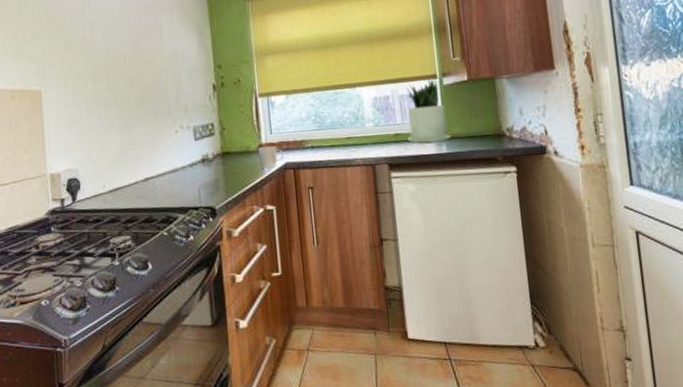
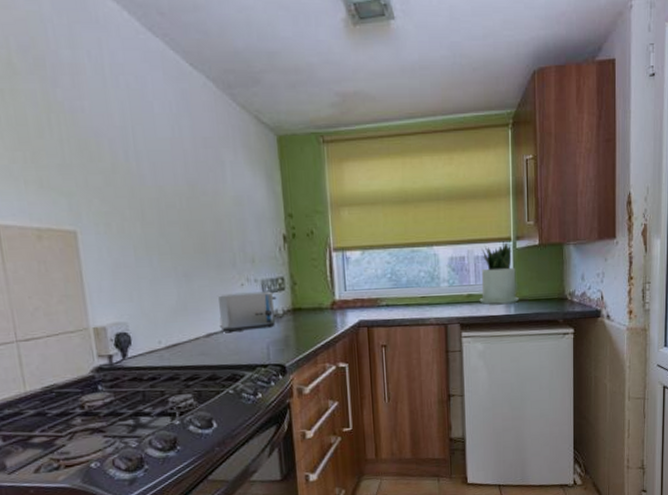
toaster: none [154,137,207,177] -> present [217,291,277,333]
mug: present [258,146,284,169] -> none [331,303,358,326]

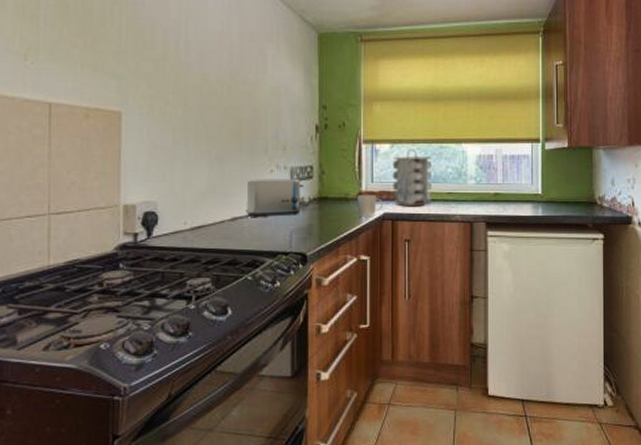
mug: none [331,303,358,326] -> present [357,195,384,218]
spice rack: none [364,254,407,314] -> present [392,149,433,207]
planter: present [479,242,520,305] -> none [506,143,548,205]

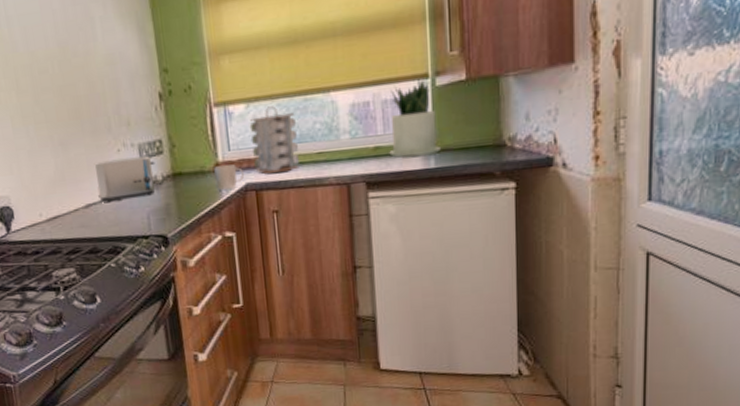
planter: none [506,143,548,205] -> present [389,80,442,158]

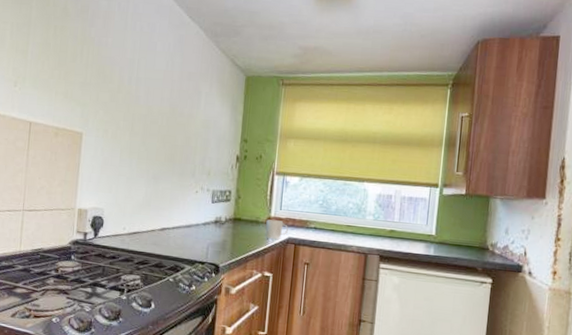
toaster: present [94,156,156,203] -> none [173,197,223,232]
spice rack: present [249,106,300,175] -> none [297,183,335,236]
planter: present [389,80,442,158] -> none [401,187,441,245]

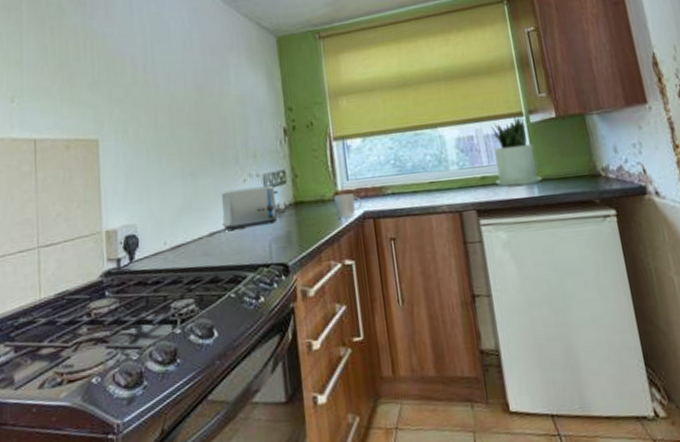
toaster: none [173,197,223,232] -> present [220,185,279,231]
planter: none [401,187,441,245] -> present [491,118,543,187]

